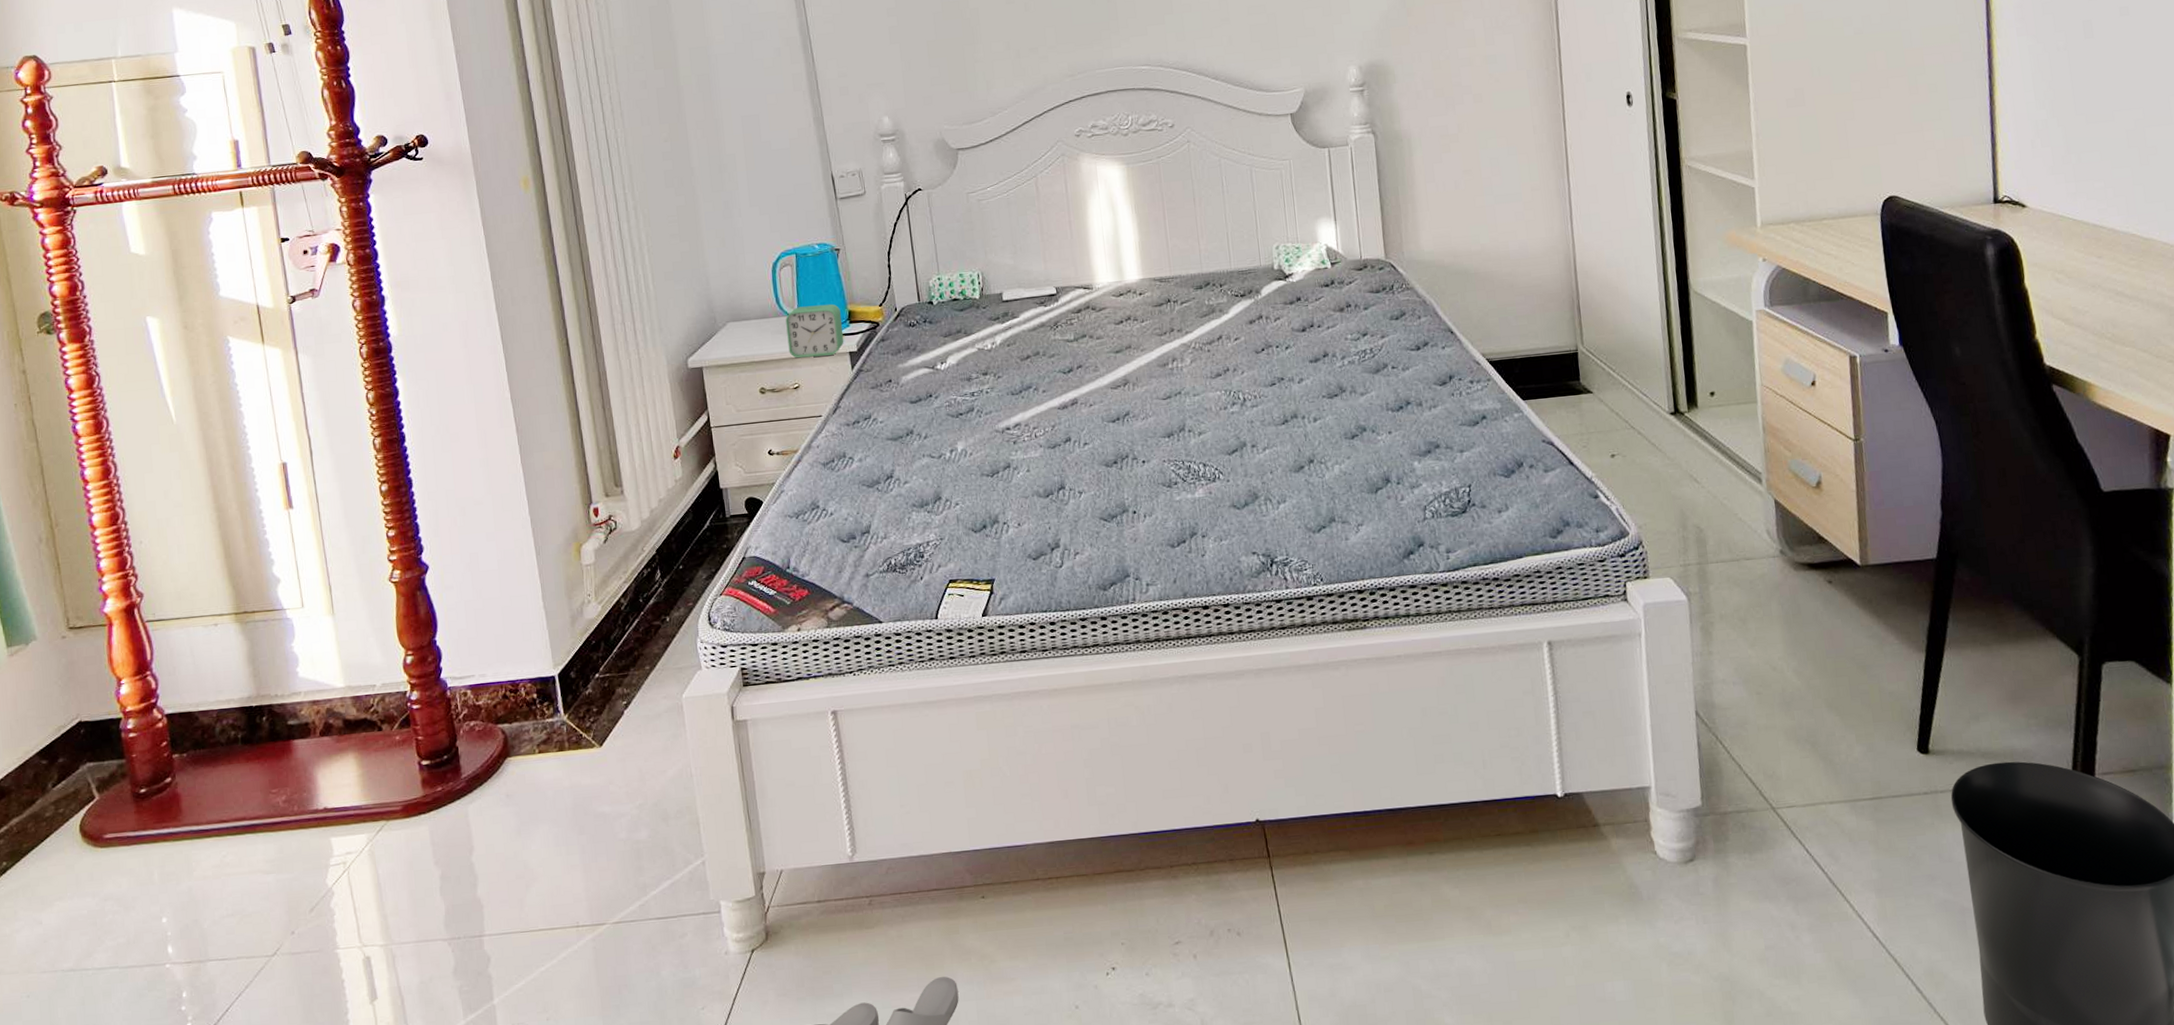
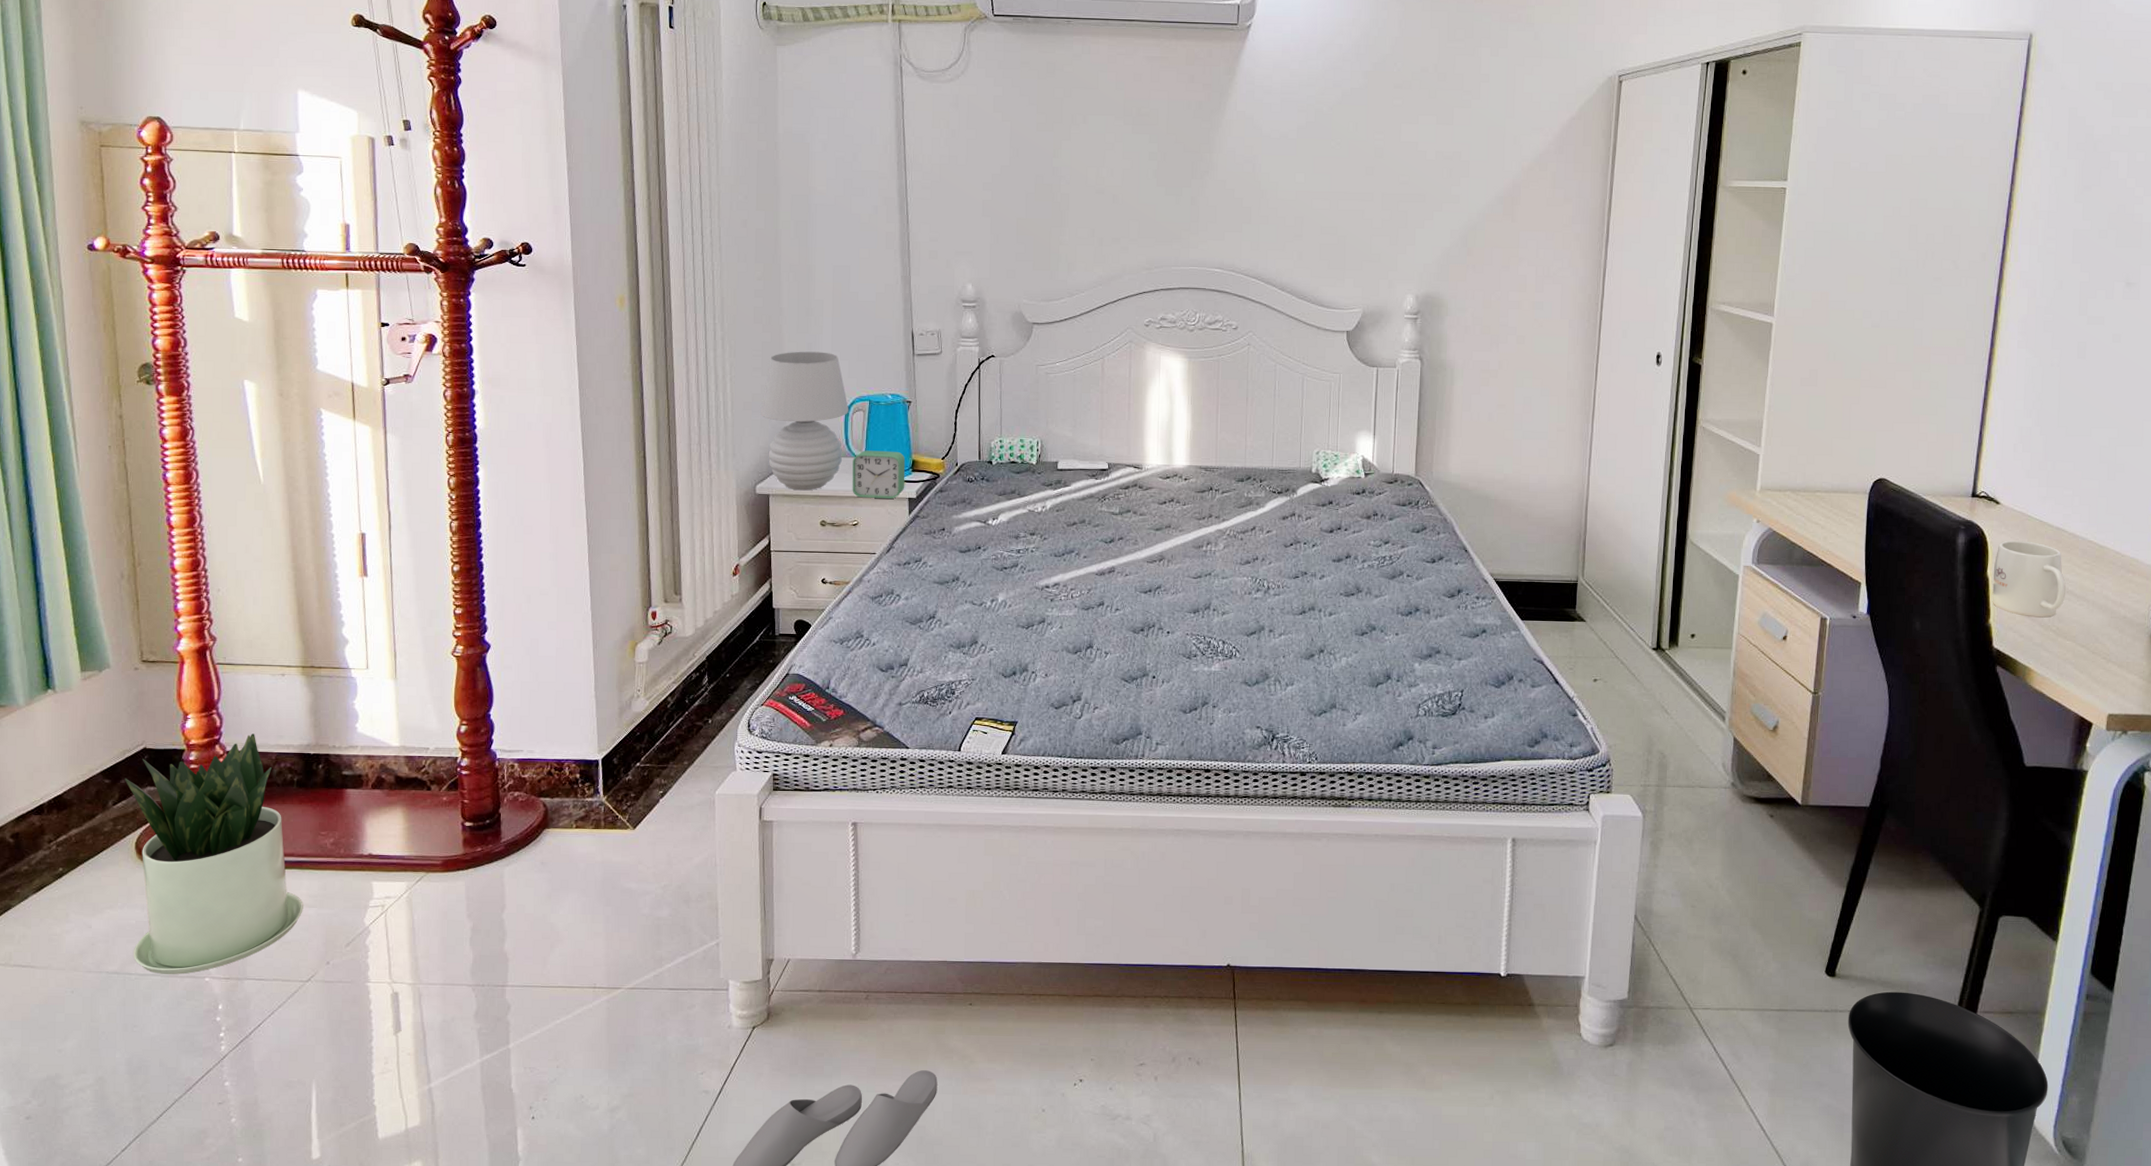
planter: none [62,692,262,966] -> present [124,733,303,975]
table lamp: none [683,208,776,359] -> present [760,351,849,491]
mug: none [2031,244,2116,327] -> present [1992,540,2066,618]

